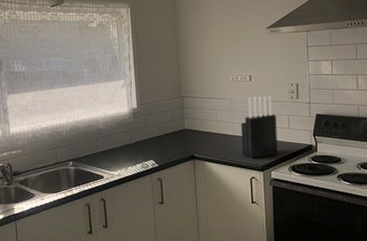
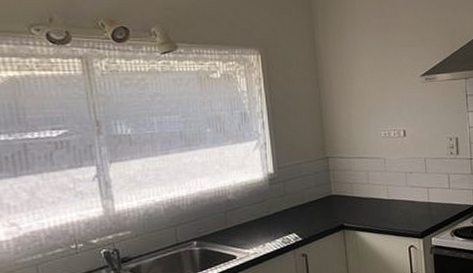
knife block: present [241,94,278,159] -> none [396,151,439,225]

